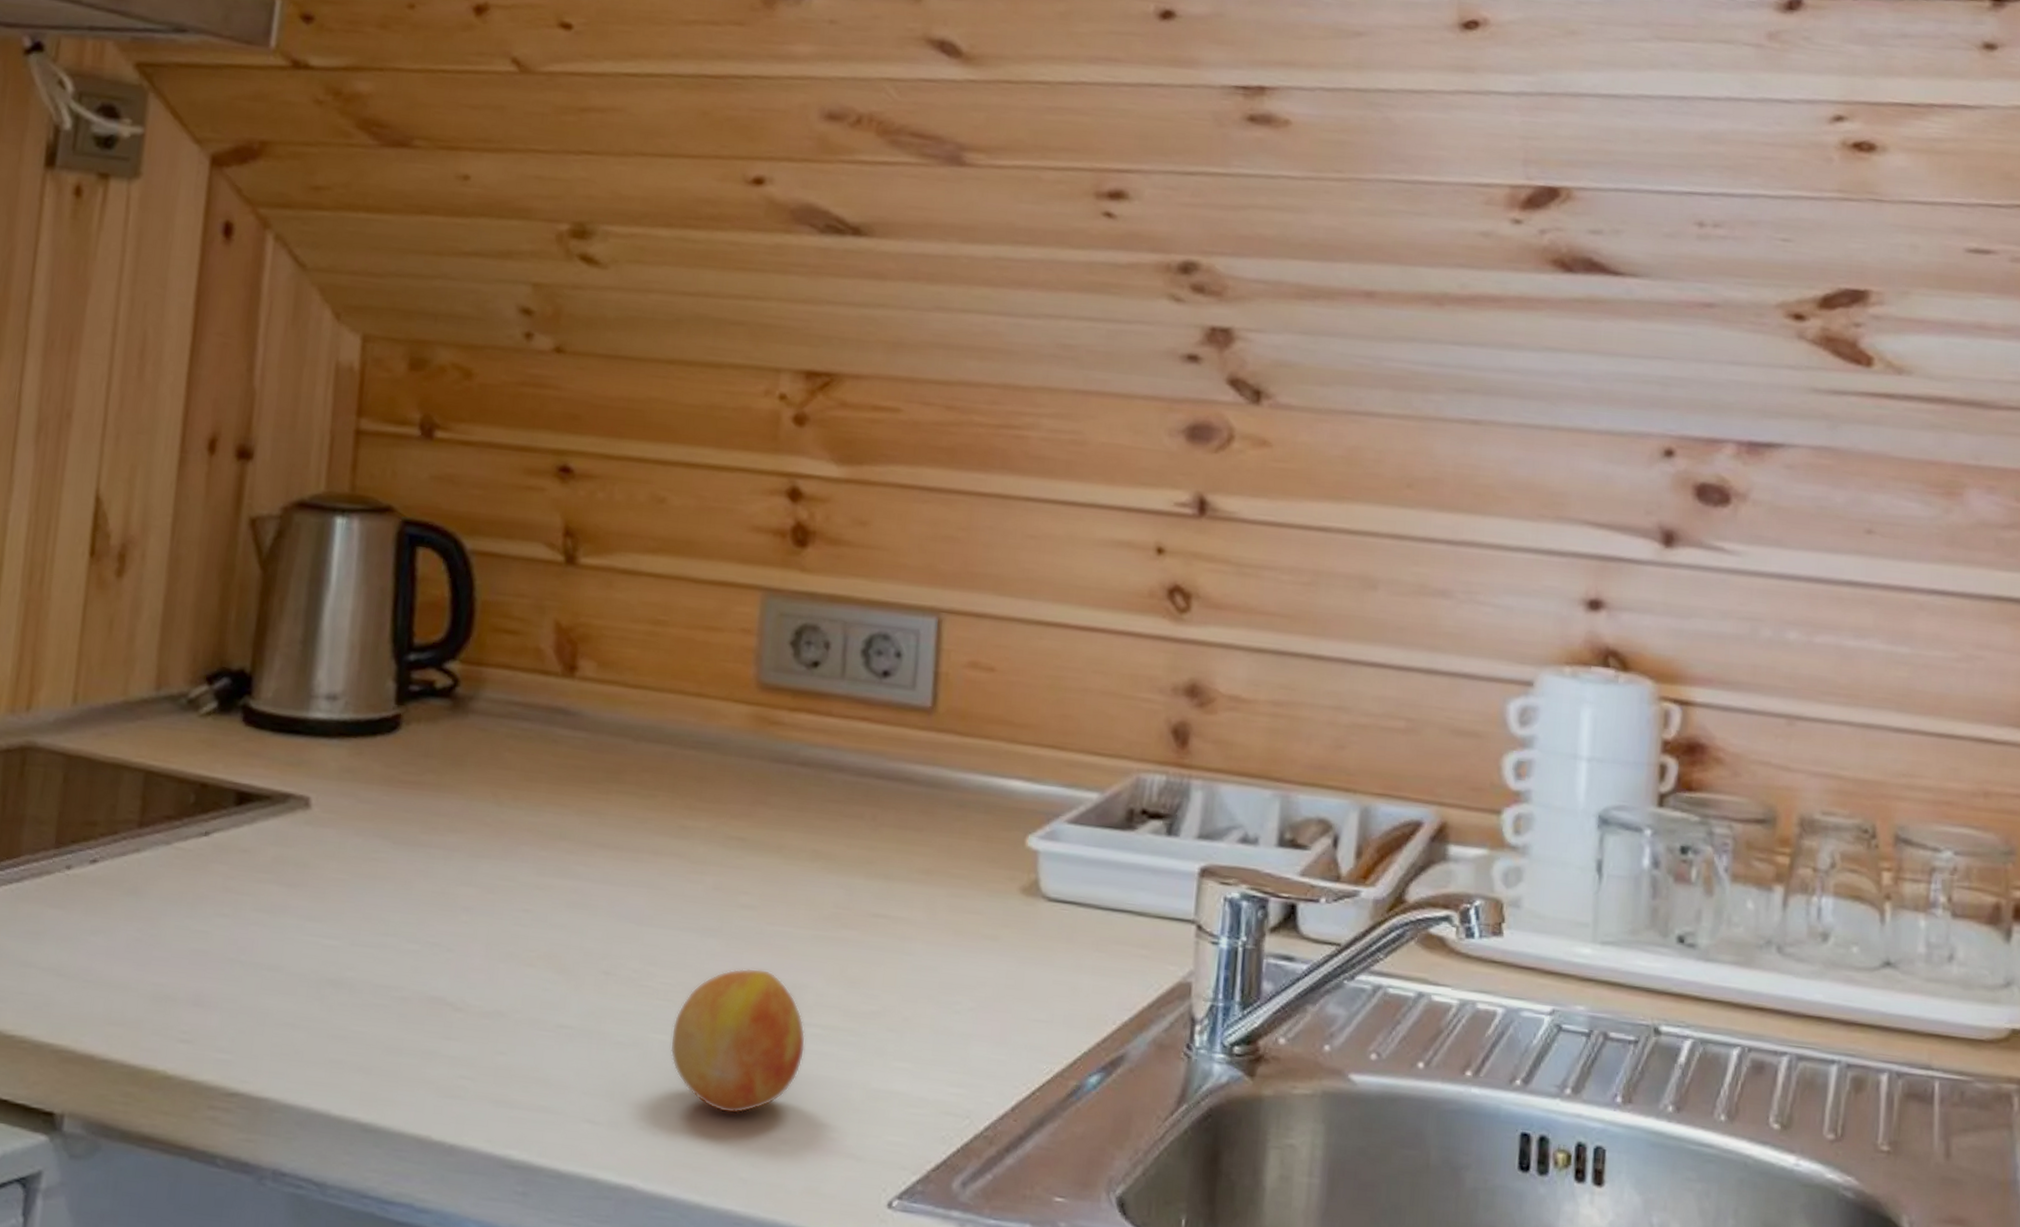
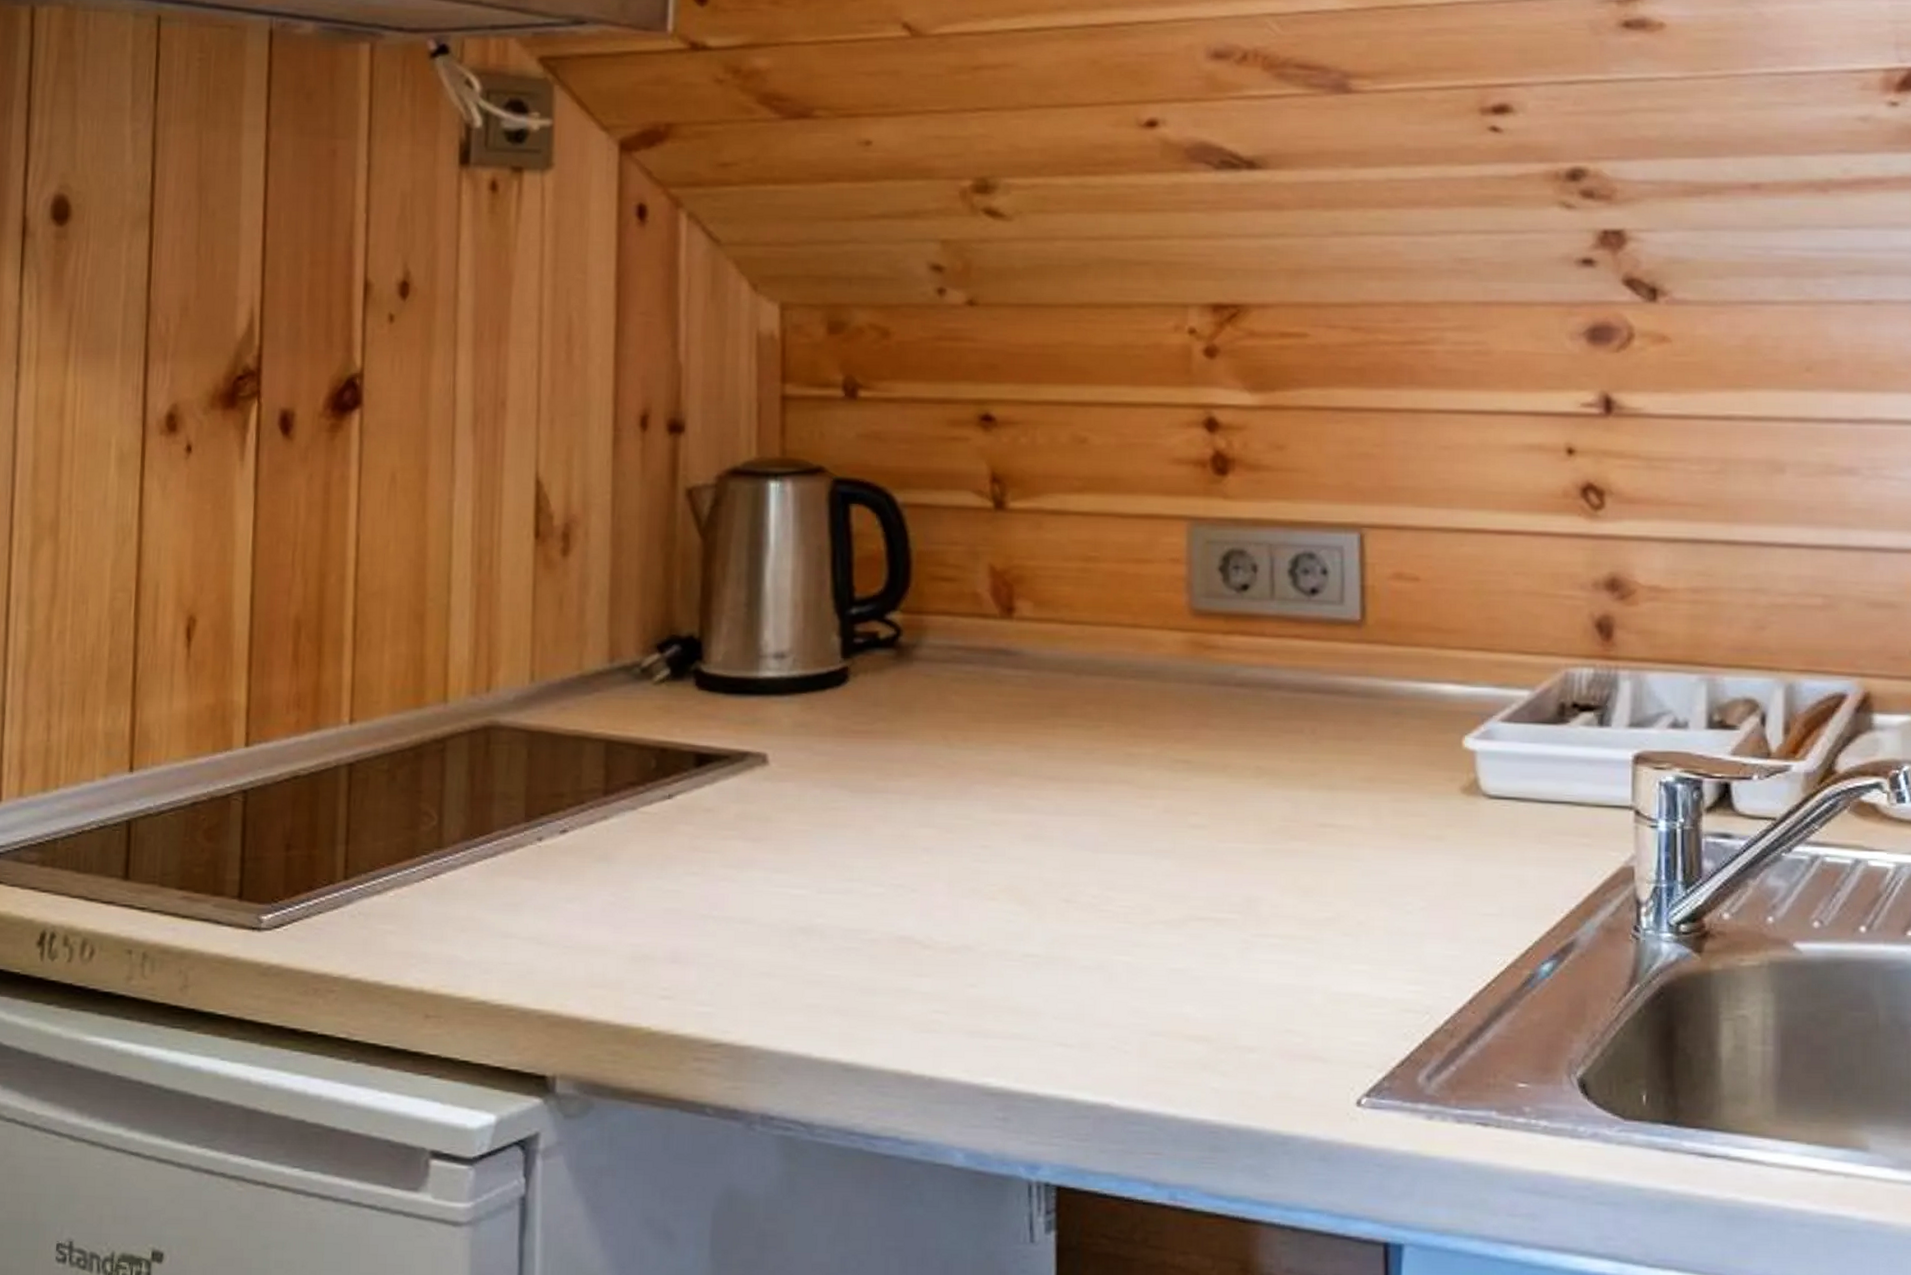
fruit: present [670,968,806,1114] -> none [1134,885,1265,1027]

